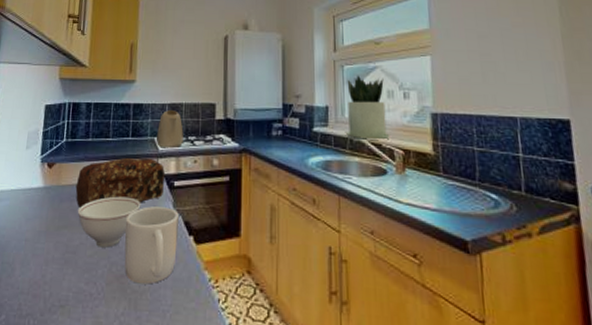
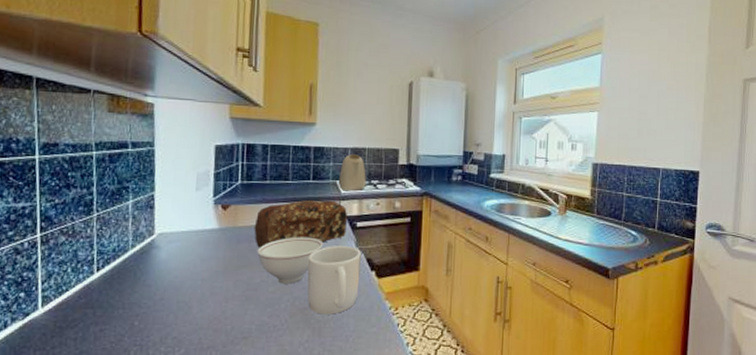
planter: present [345,75,392,140] -> none [518,127,558,186]

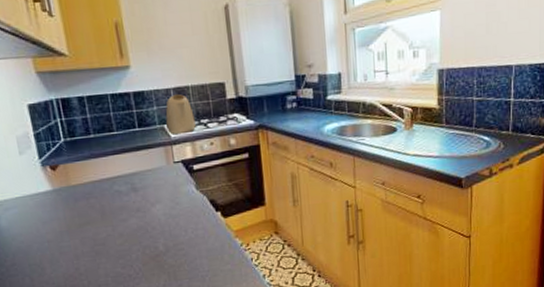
bread loaf: present [254,199,348,248] -> none [87,146,184,204]
bowl: present [257,237,324,284] -> none [96,186,163,236]
mug: present [307,246,361,315] -> none [149,190,208,260]

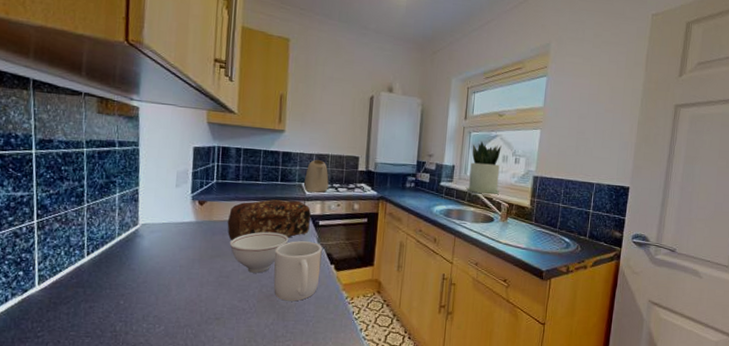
bread loaf: none [87,146,184,204] -> present [227,199,312,240]
bowl: none [96,186,163,236] -> present [229,231,289,273]
mug: none [149,190,208,260] -> present [273,241,322,302]
planter: none [358,37,401,103] -> present [465,141,502,195]

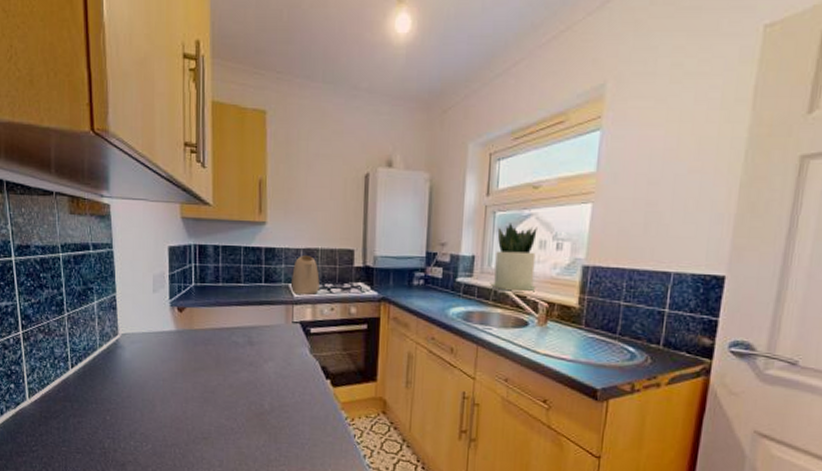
bread loaf: present [227,199,312,240] -> none [209,303,302,351]
bowl: present [229,231,289,273] -> none [212,341,277,389]
mug: present [273,241,322,302] -> none [262,351,316,421]

